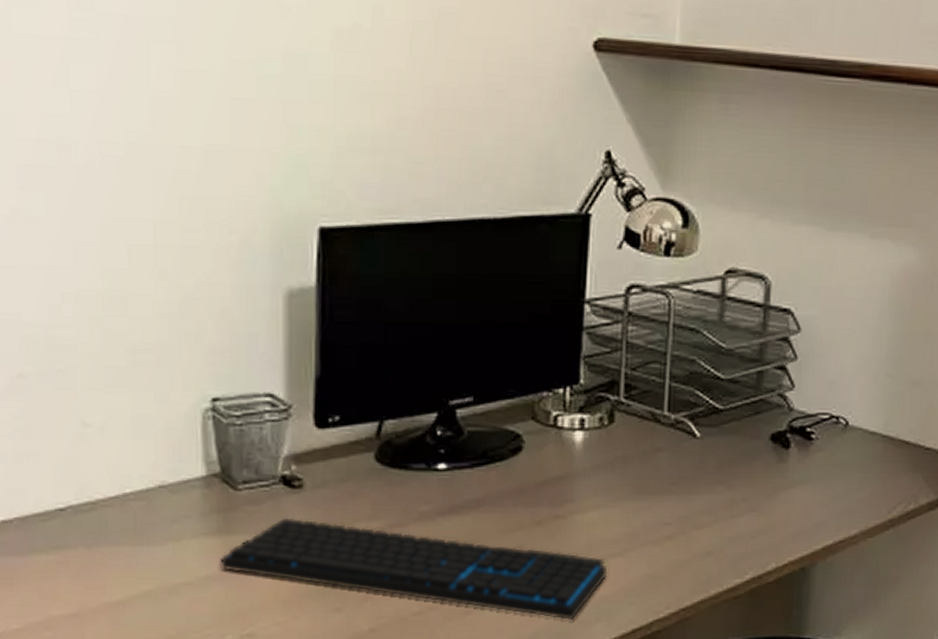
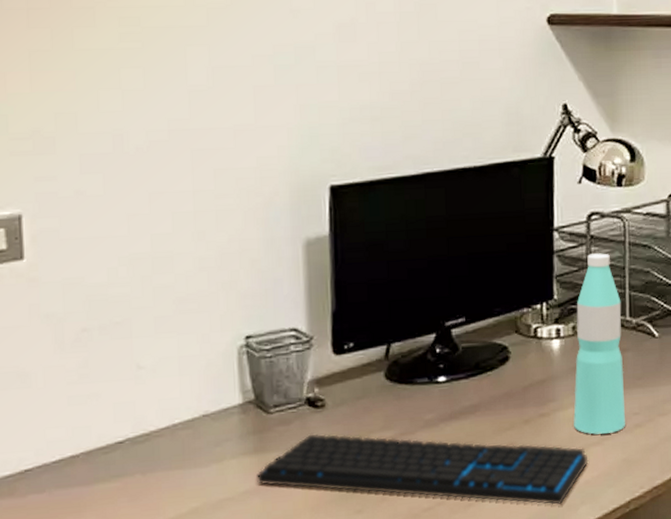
water bottle: none [593,334,659,544] -> present [573,253,625,435]

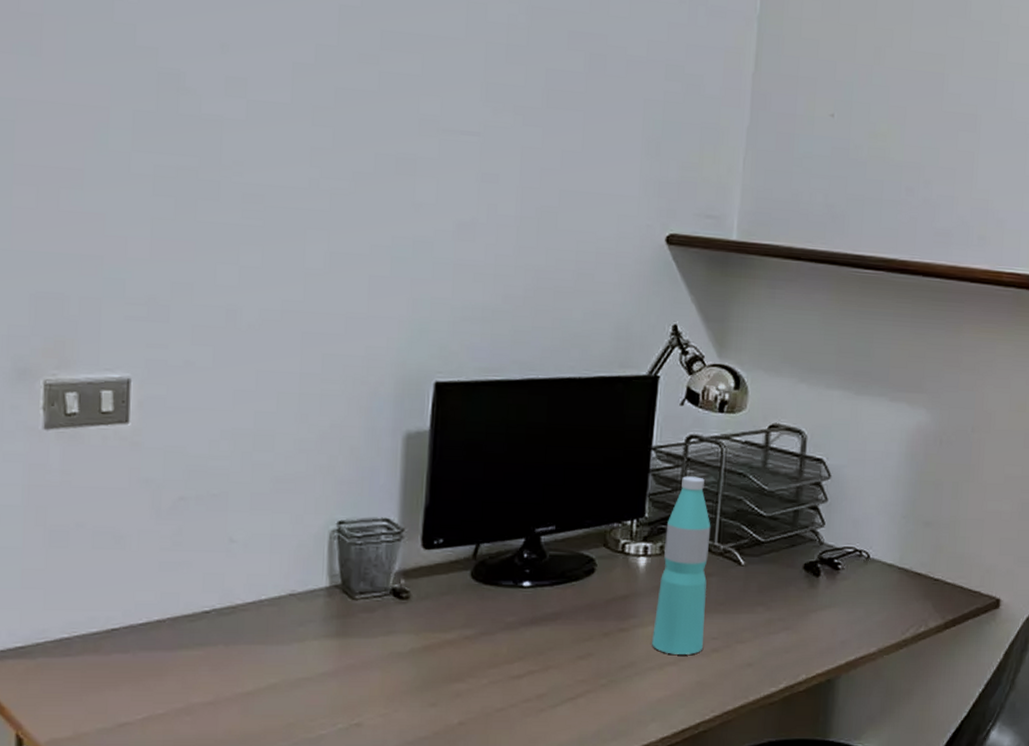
keyboard: present [257,433,589,506] -> none [336,624,663,720]

